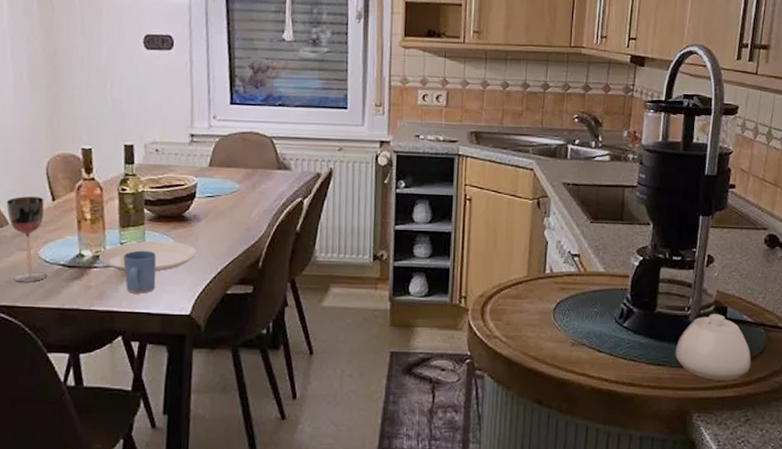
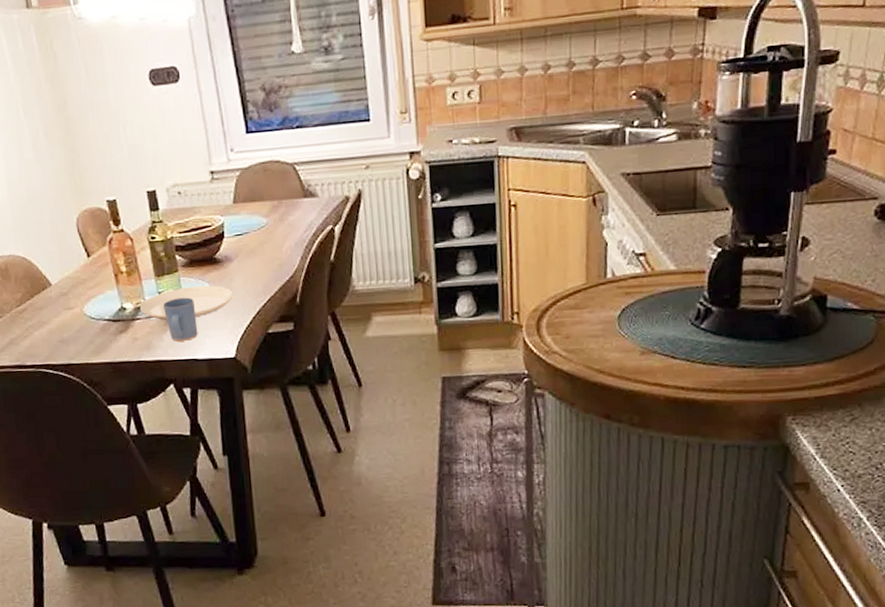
wineglass: present [6,196,48,283] -> none [45,255,96,341]
sugar bowl: present [675,314,752,381] -> none [763,304,858,379]

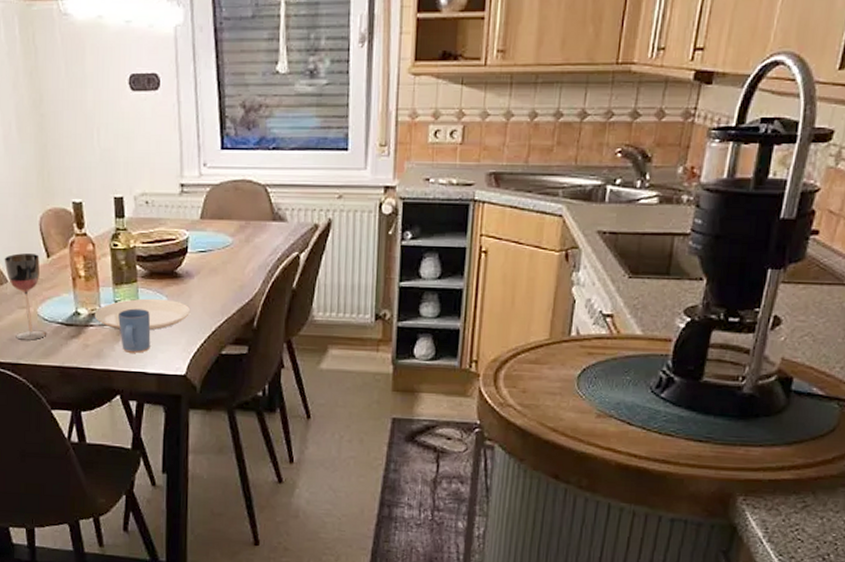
wineglass: none [45,255,96,341] -> present [4,253,47,340]

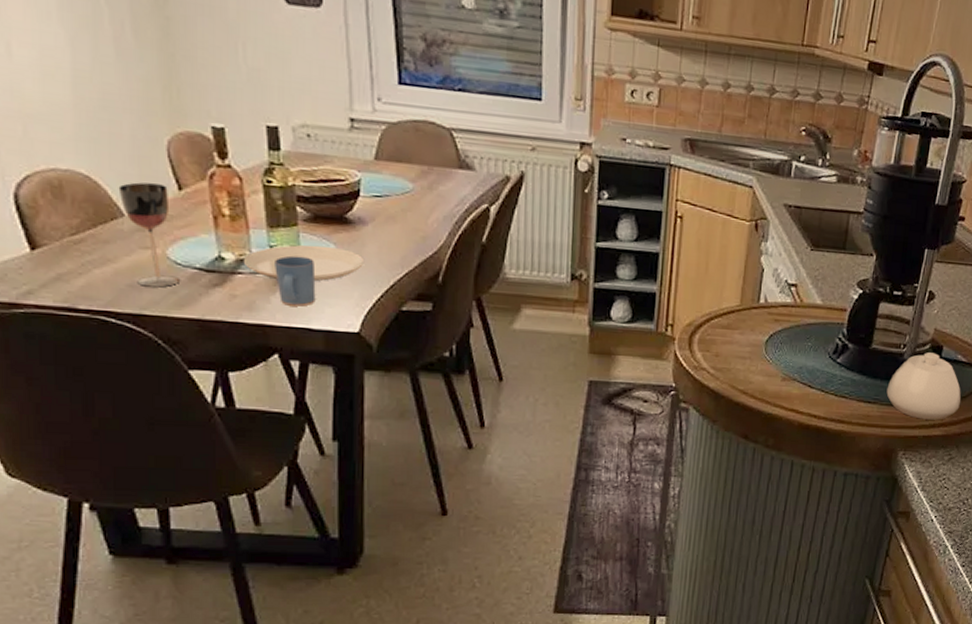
sugar bowl: none [721,385,819,462] -> present [886,352,962,420]

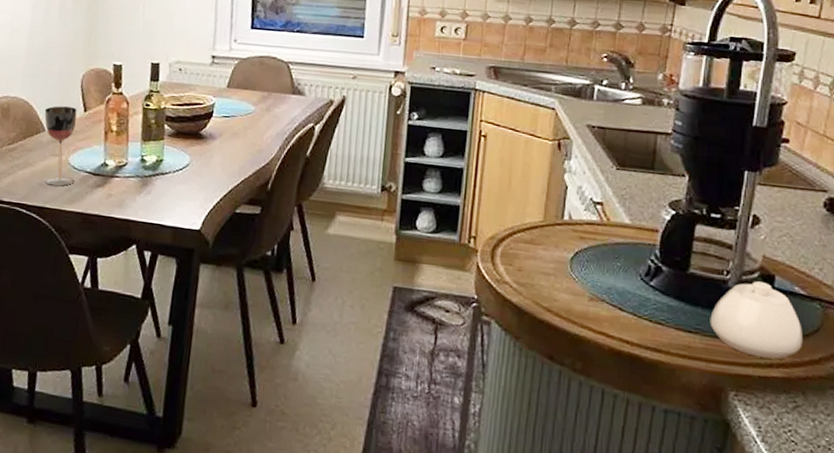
plate: present [243,244,365,282] -> none [120,155,211,186]
mug: present [275,255,316,307] -> none [142,163,173,206]

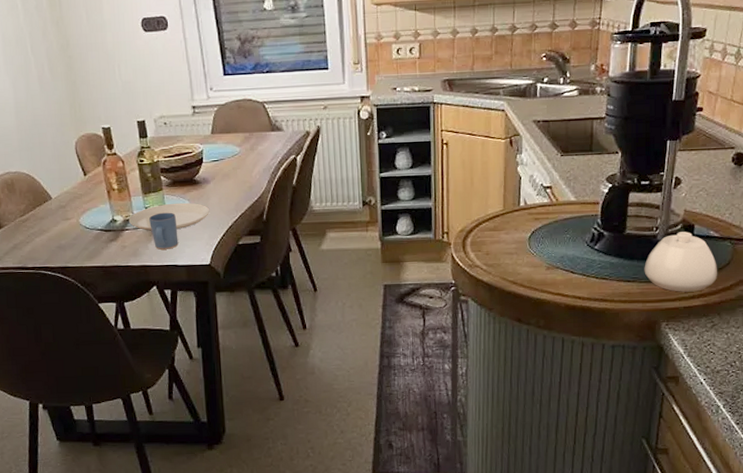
wineglass: present [44,106,77,187] -> none [47,173,90,247]
plate: none [120,155,211,186] -> present [128,202,210,231]
mug: none [142,163,173,206] -> present [149,212,179,250]

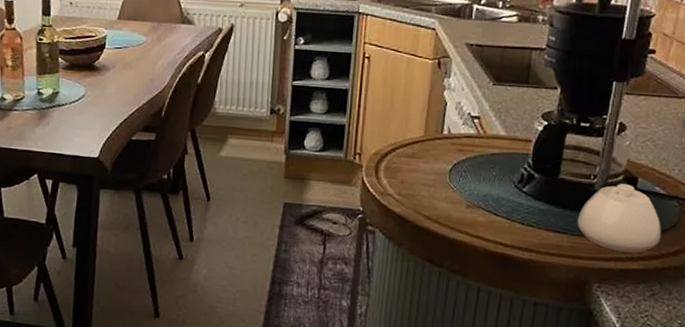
plate: present [128,202,210,231] -> none [18,87,106,116]
mug: present [149,212,179,250] -> none [40,96,69,136]

